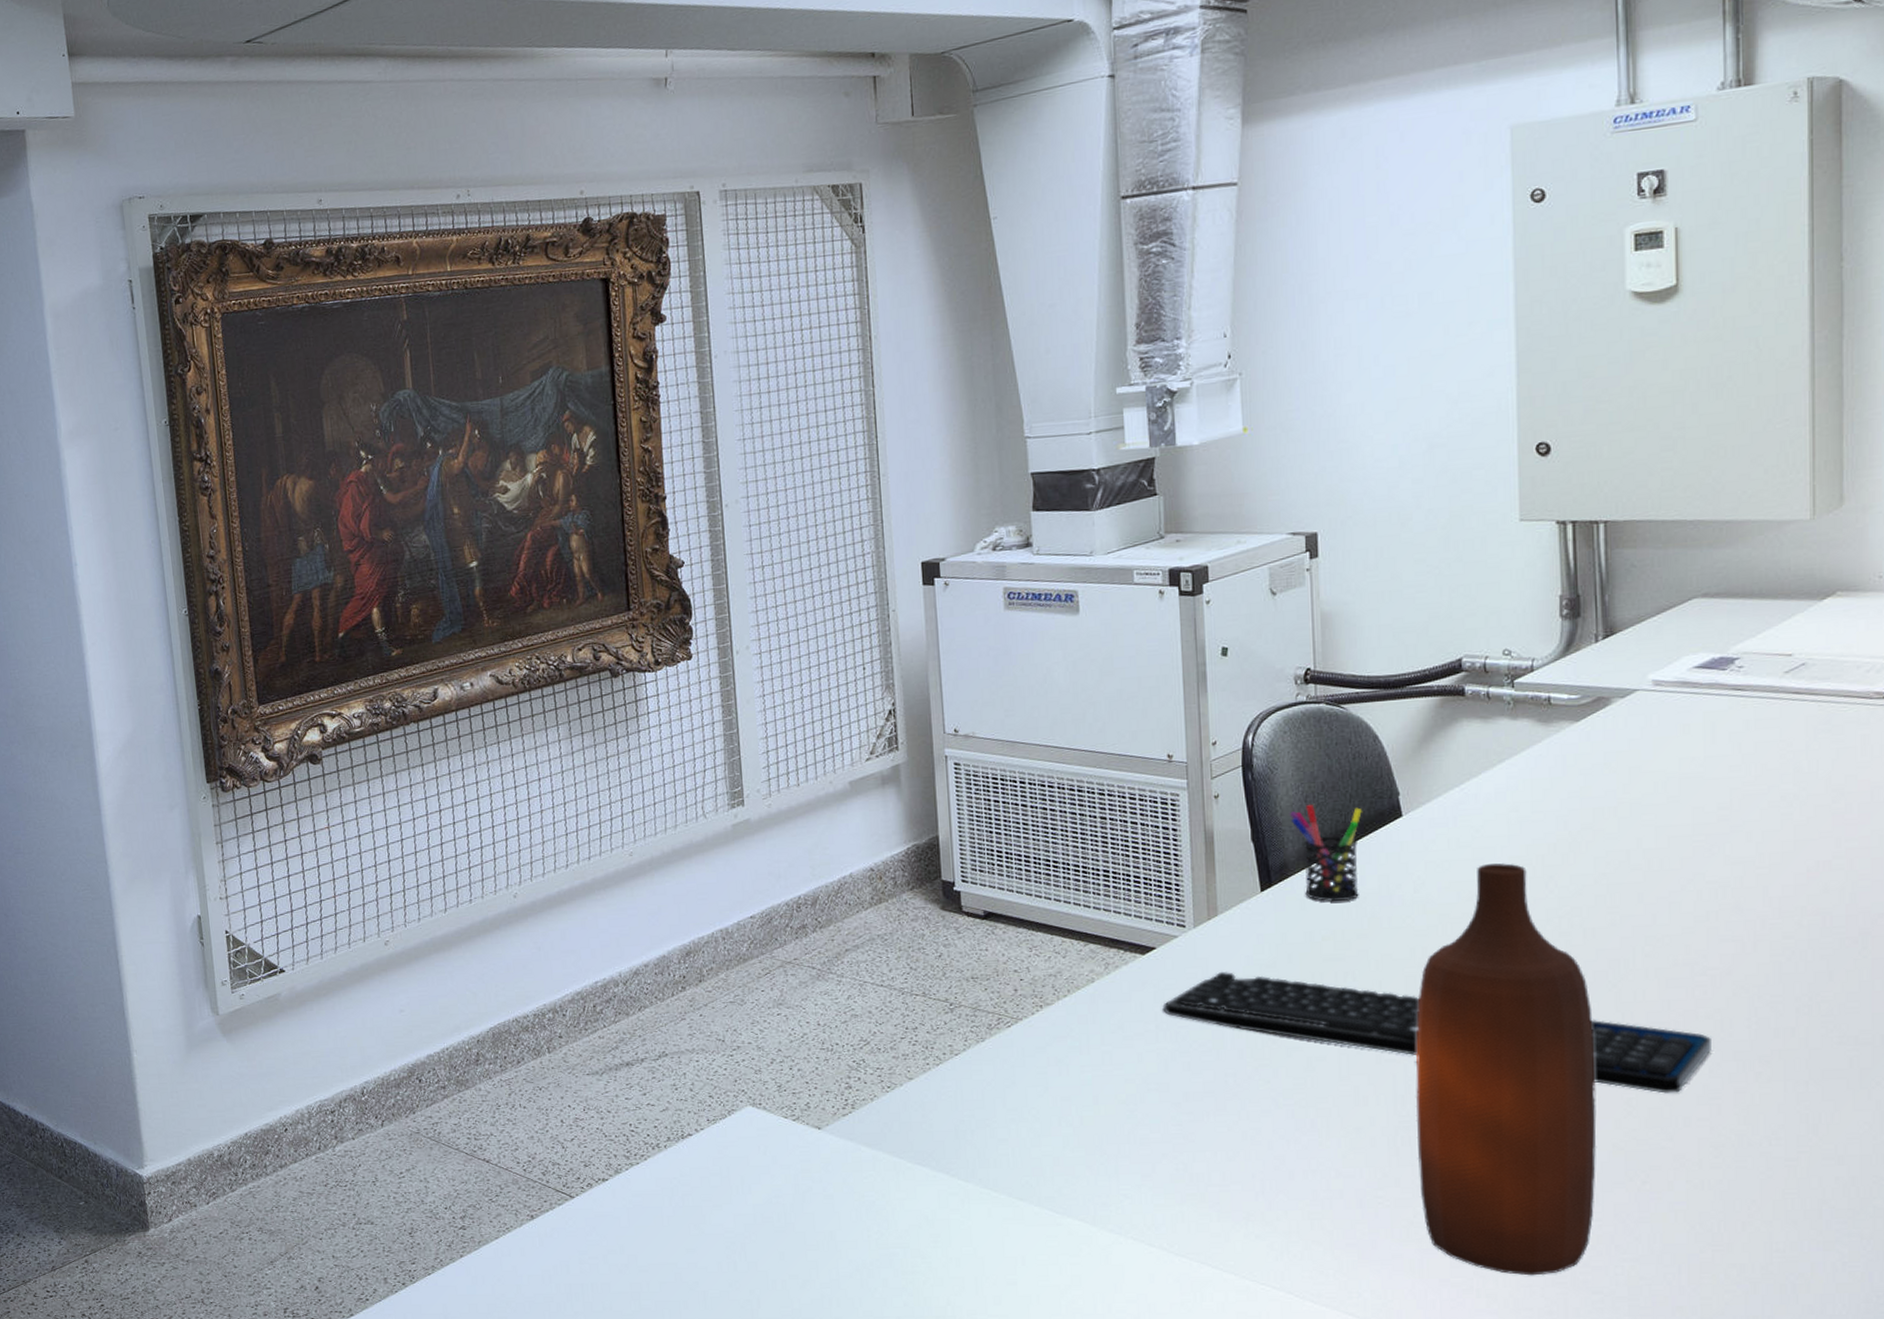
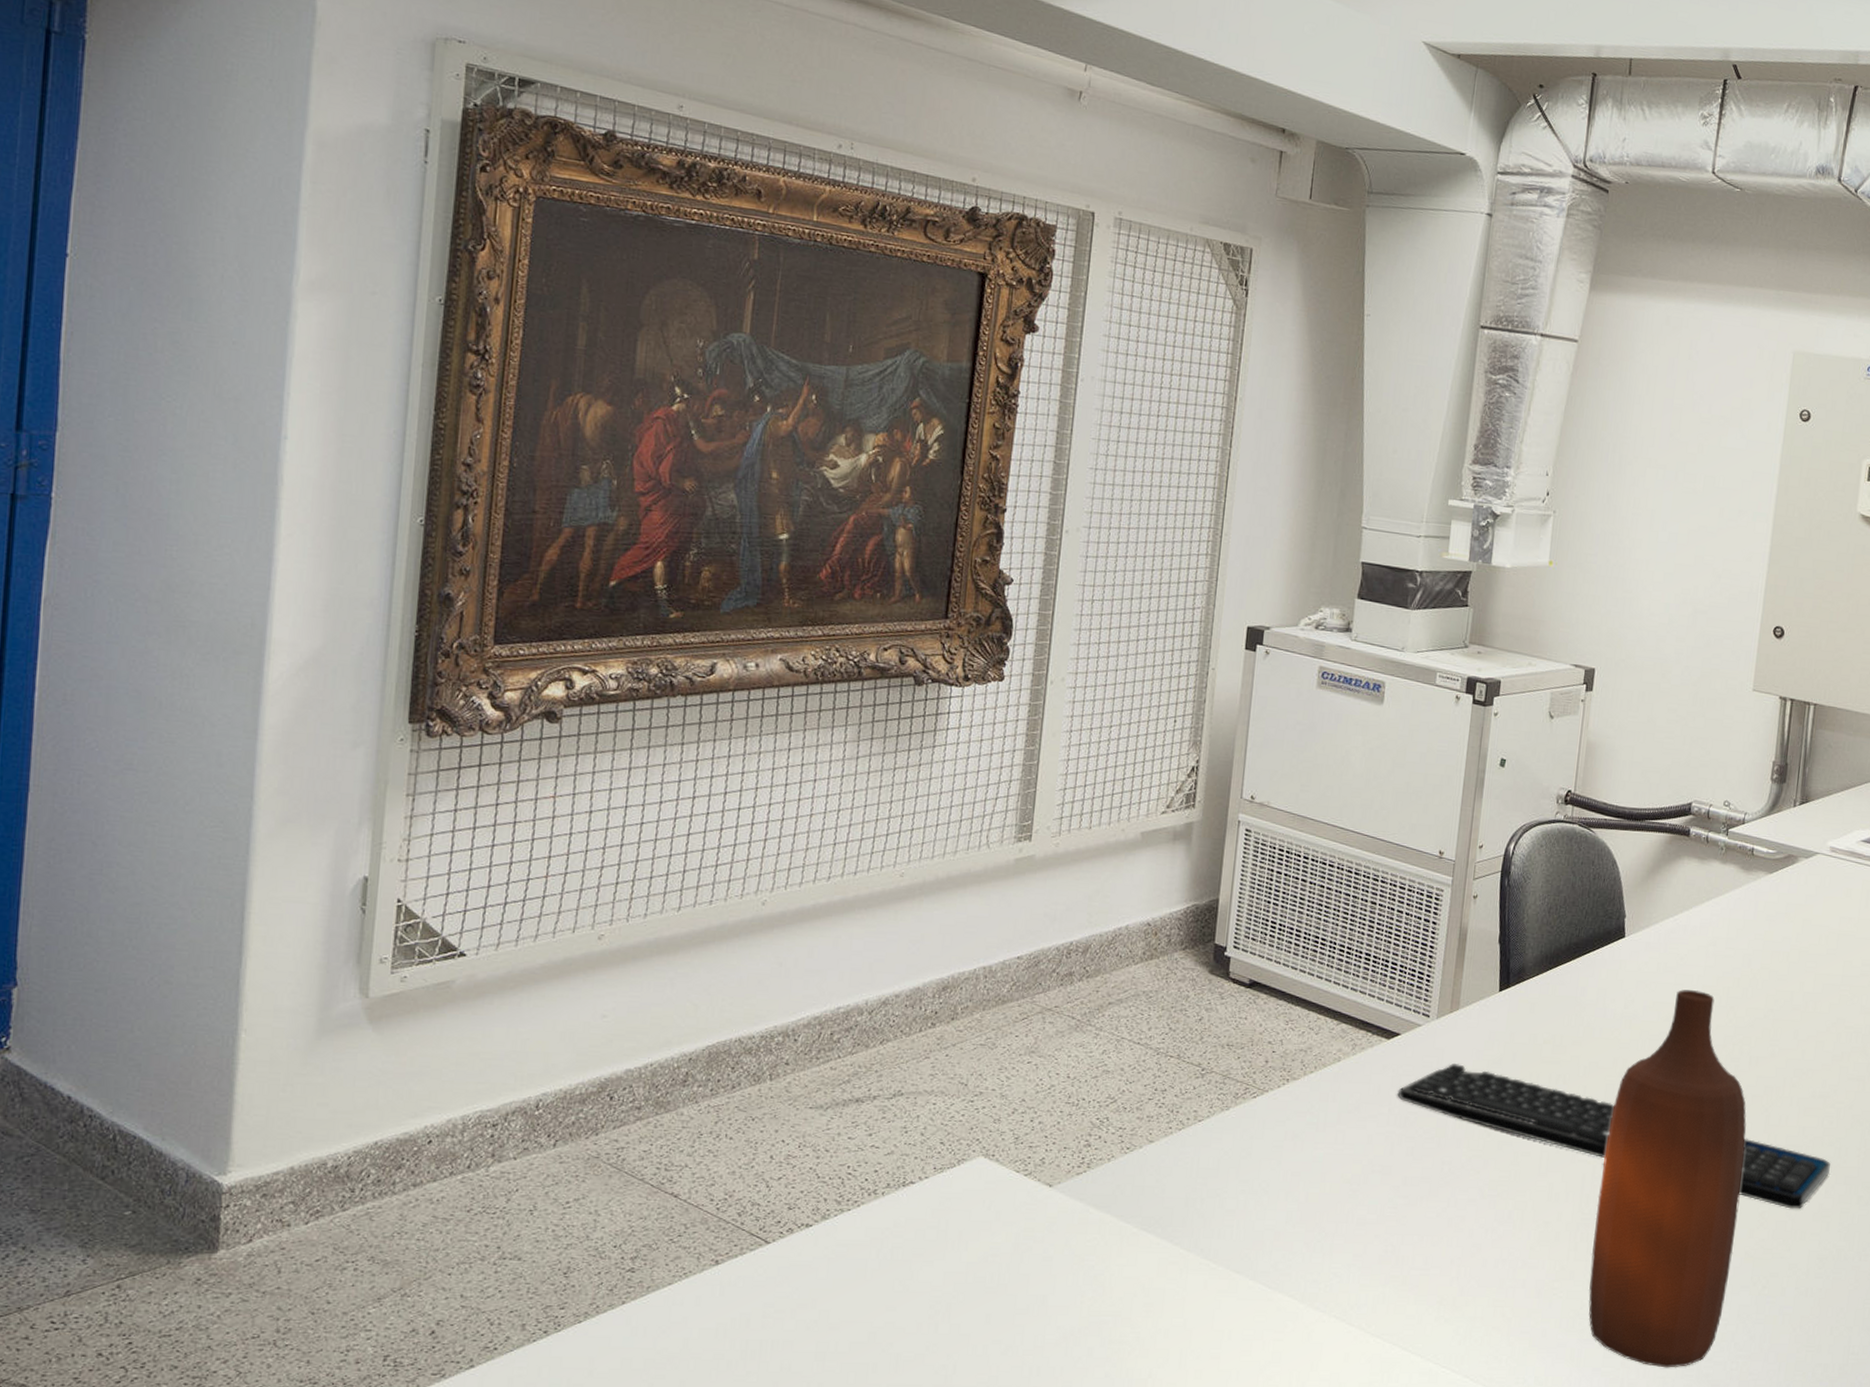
pen holder: present [1289,804,1362,901] -> none [1533,915,1594,1009]

